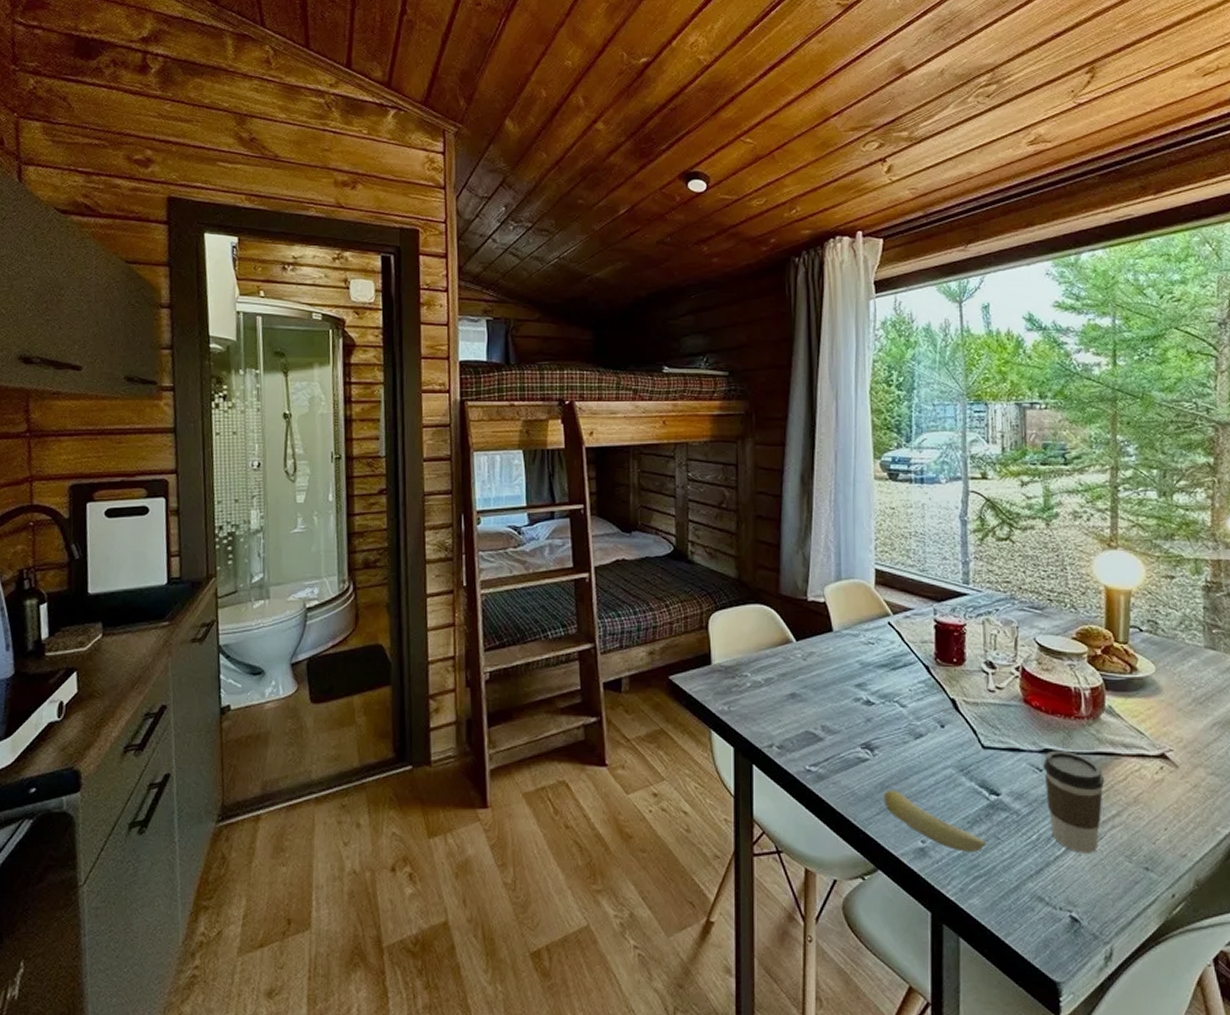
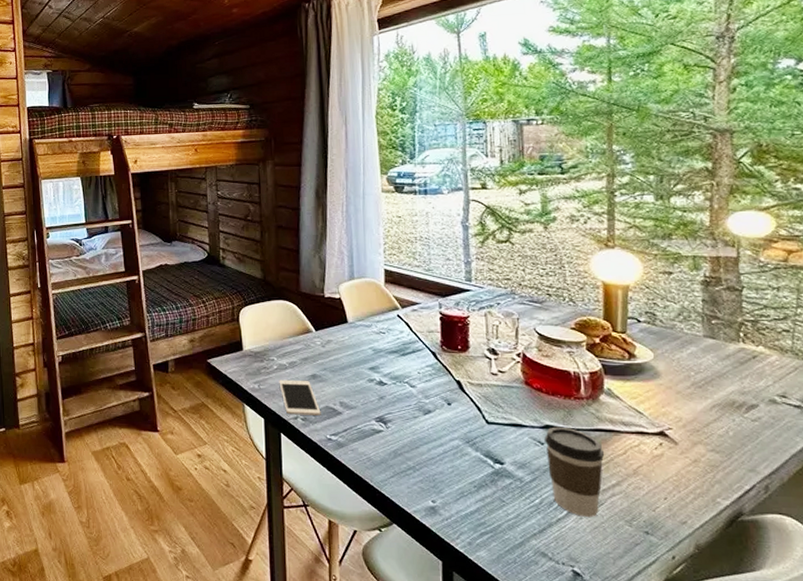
cell phone: none [752,699,800,742] -> present [279,379,321,416]
fruit: present [883,789,986,852] -> none [397,457,491,512]

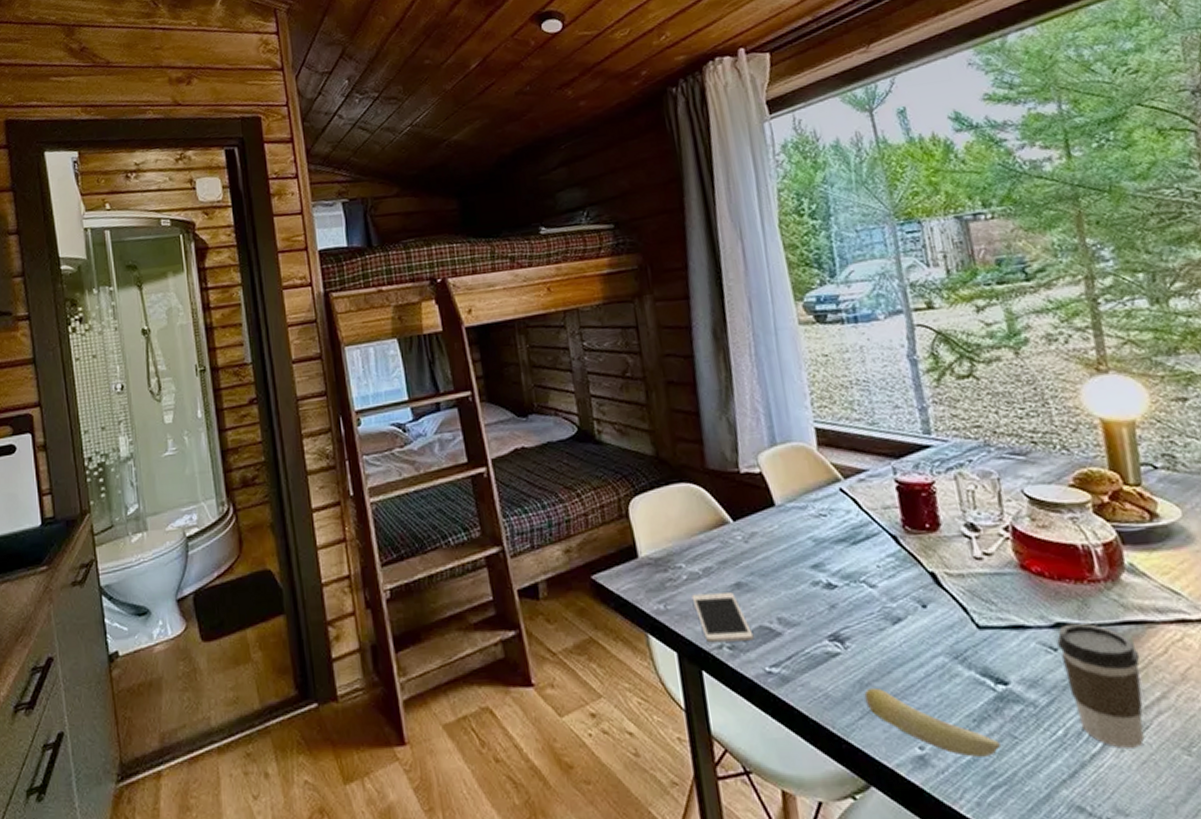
fruit: none [397,457,491,512] -> present [864,687,1000,758]

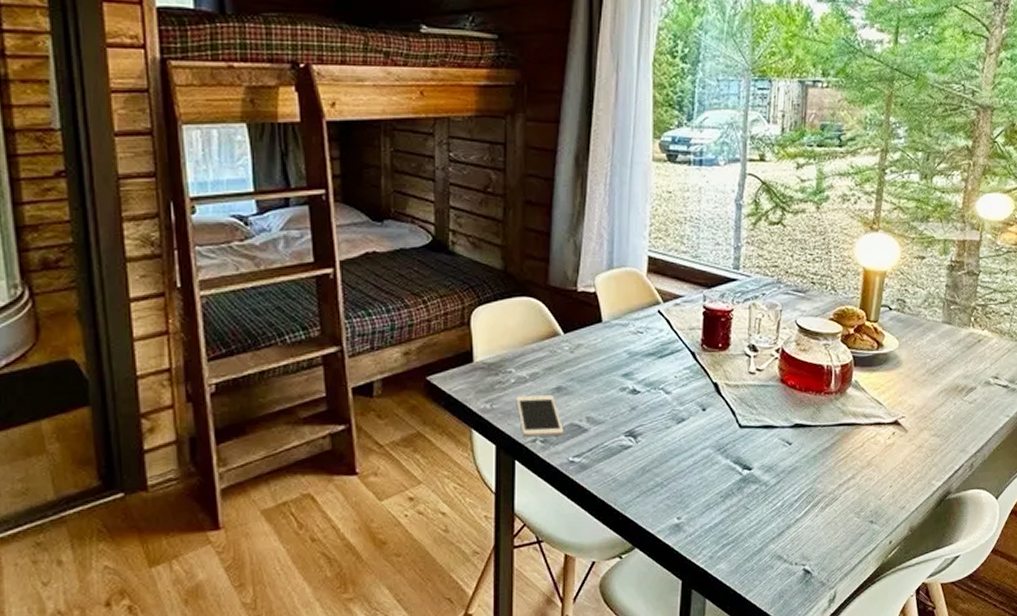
fruit: present [864,687,1000,758] -> none [644,473,736,524]
coffee cup: present [1057,623,1144,749] -> none [793,424,845,514]

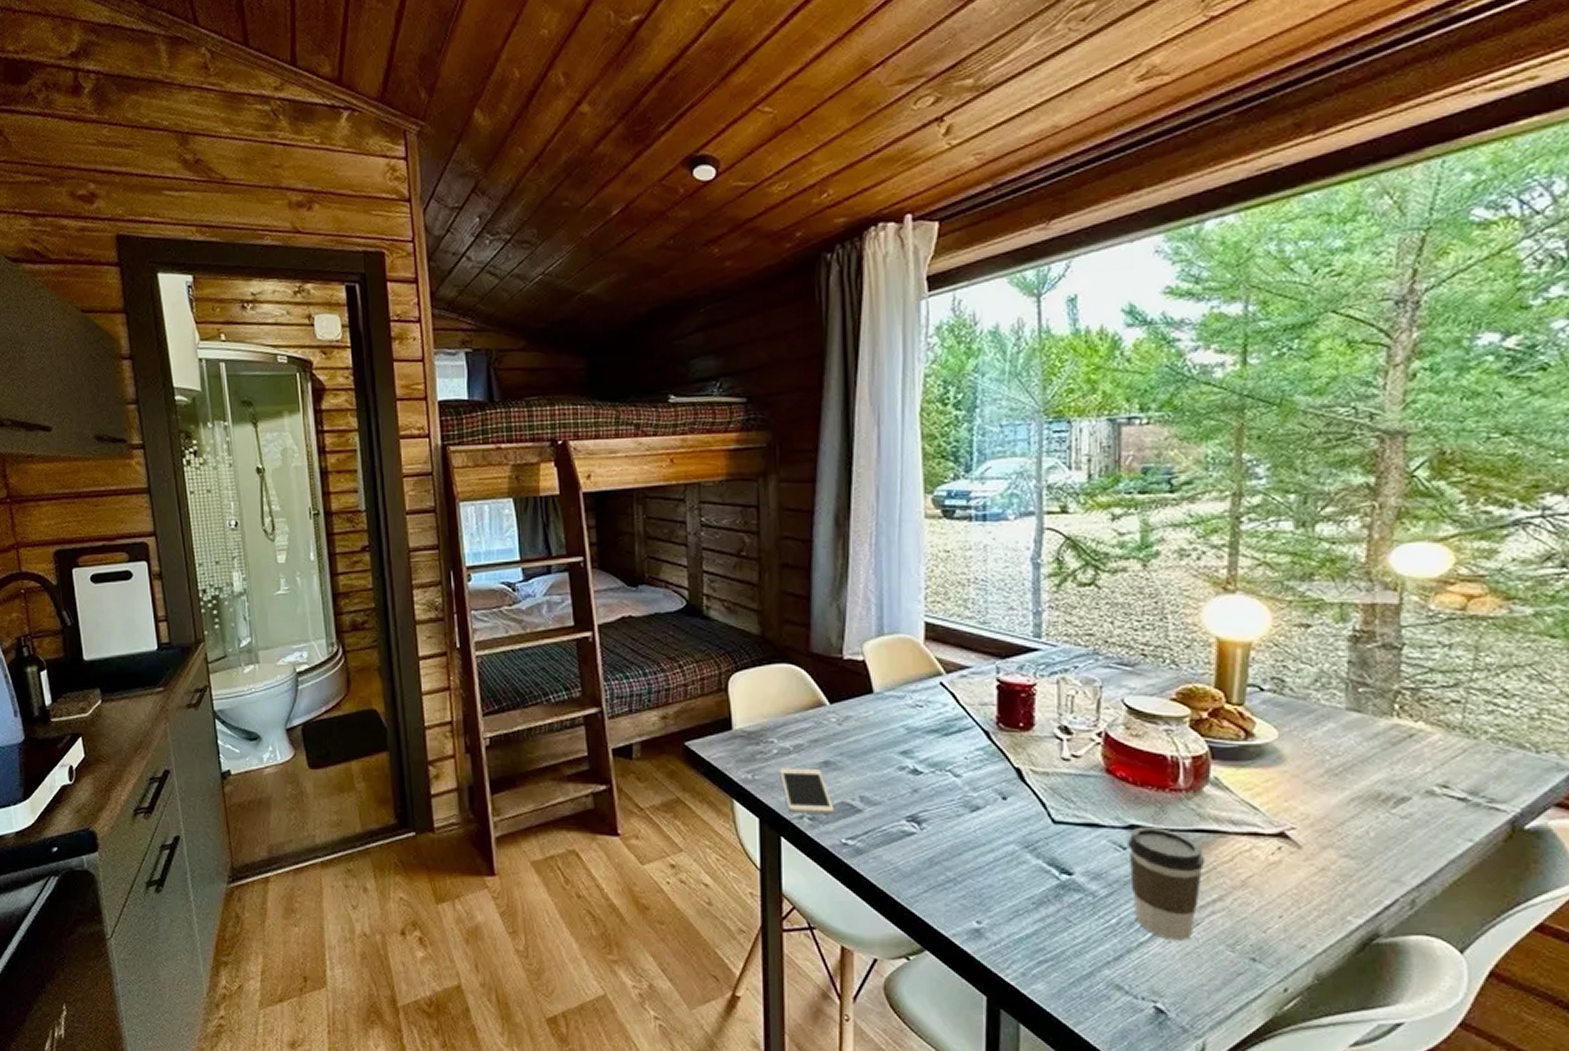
coffee cup: none [793,424,845,514] -> present [1128,826,1206,941]

